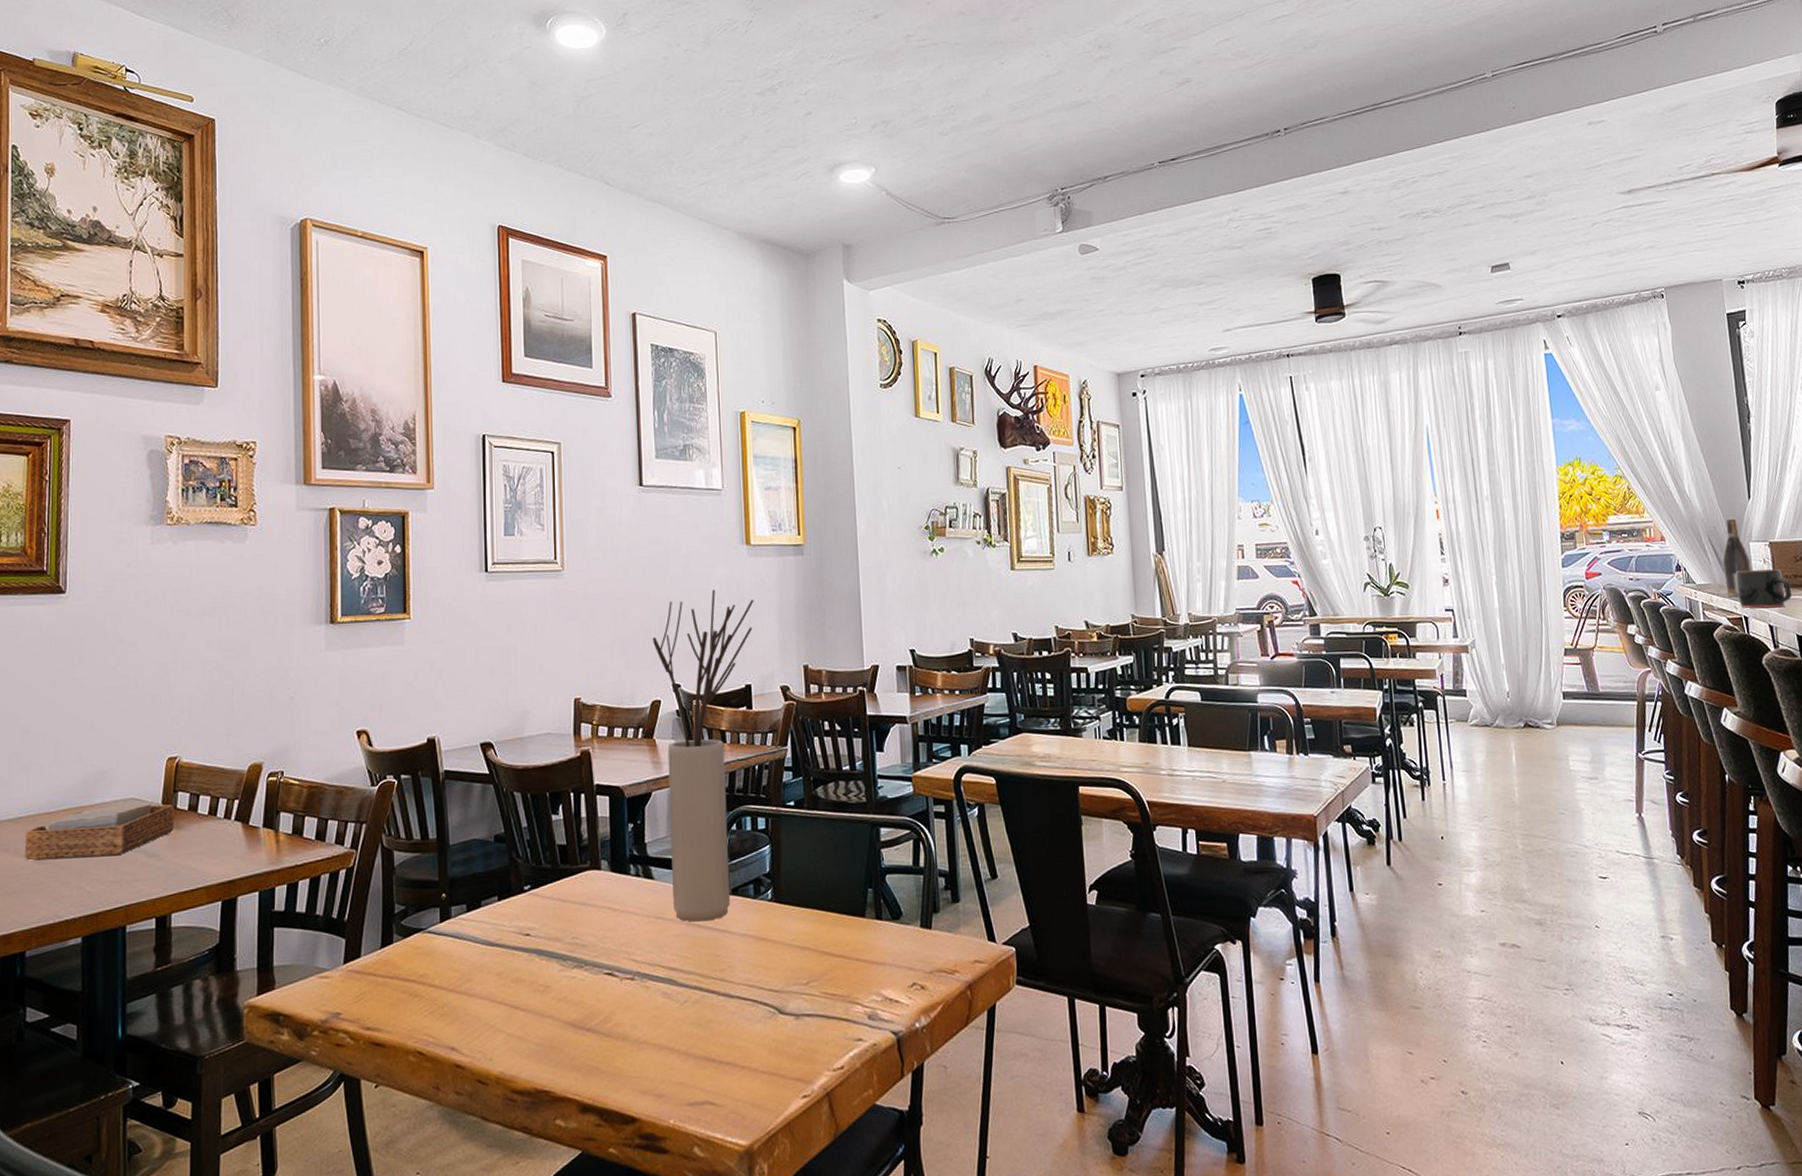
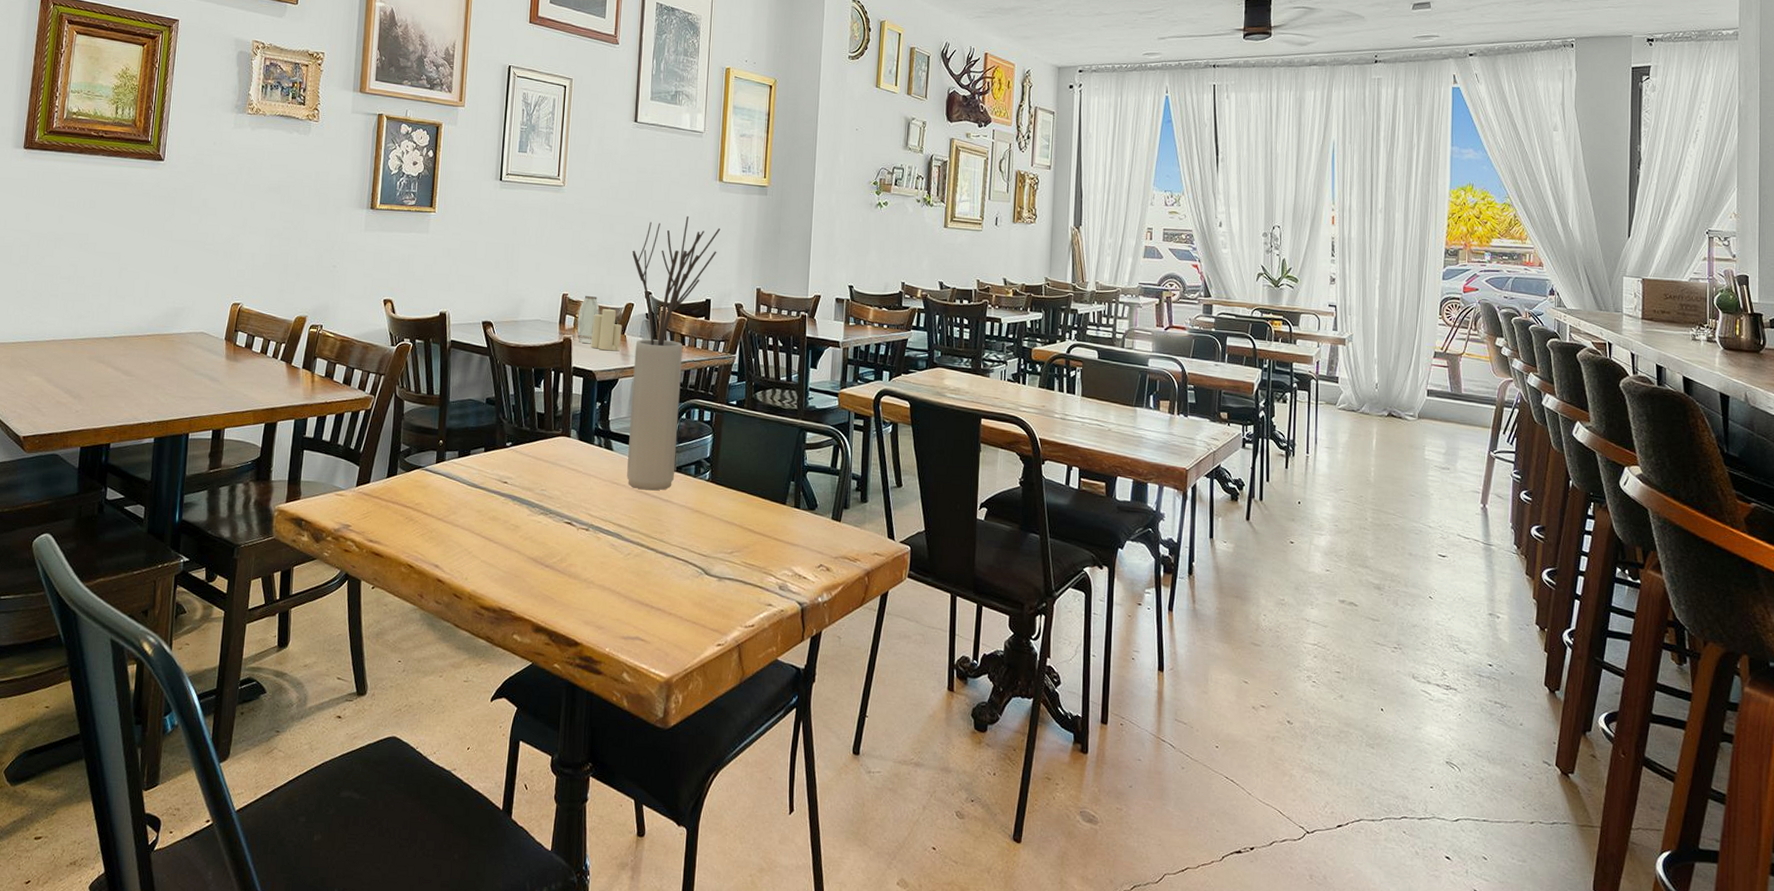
napkin holder: present [24,804,174,861] -> none [115,336,234,377]
vase: none [595,697,621,754] -> present [577,296,600,343]
candle: none [614,708,651,761] -> present [591,307,622,351]
wine bottle: present [1722,518,1752,599] -> none [1594,253,1622,326]
mug: present [1735,569,1793,608] -> none [1605,301,1658,338]

